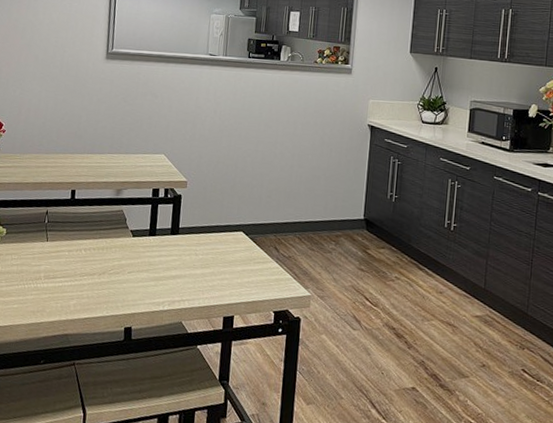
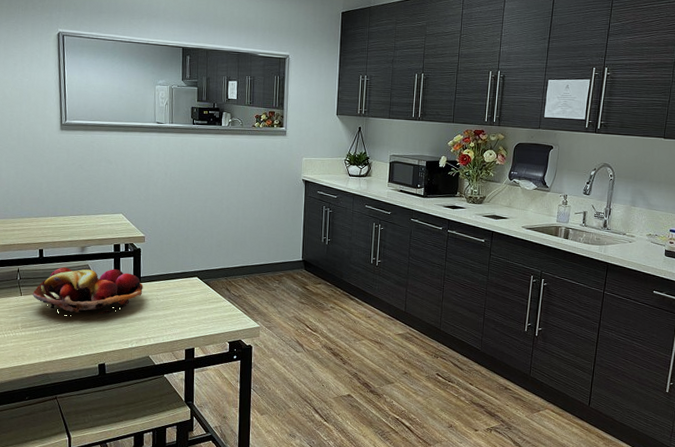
fruit basket: none [59,211,182,269] -> present [32,267,143,315]

